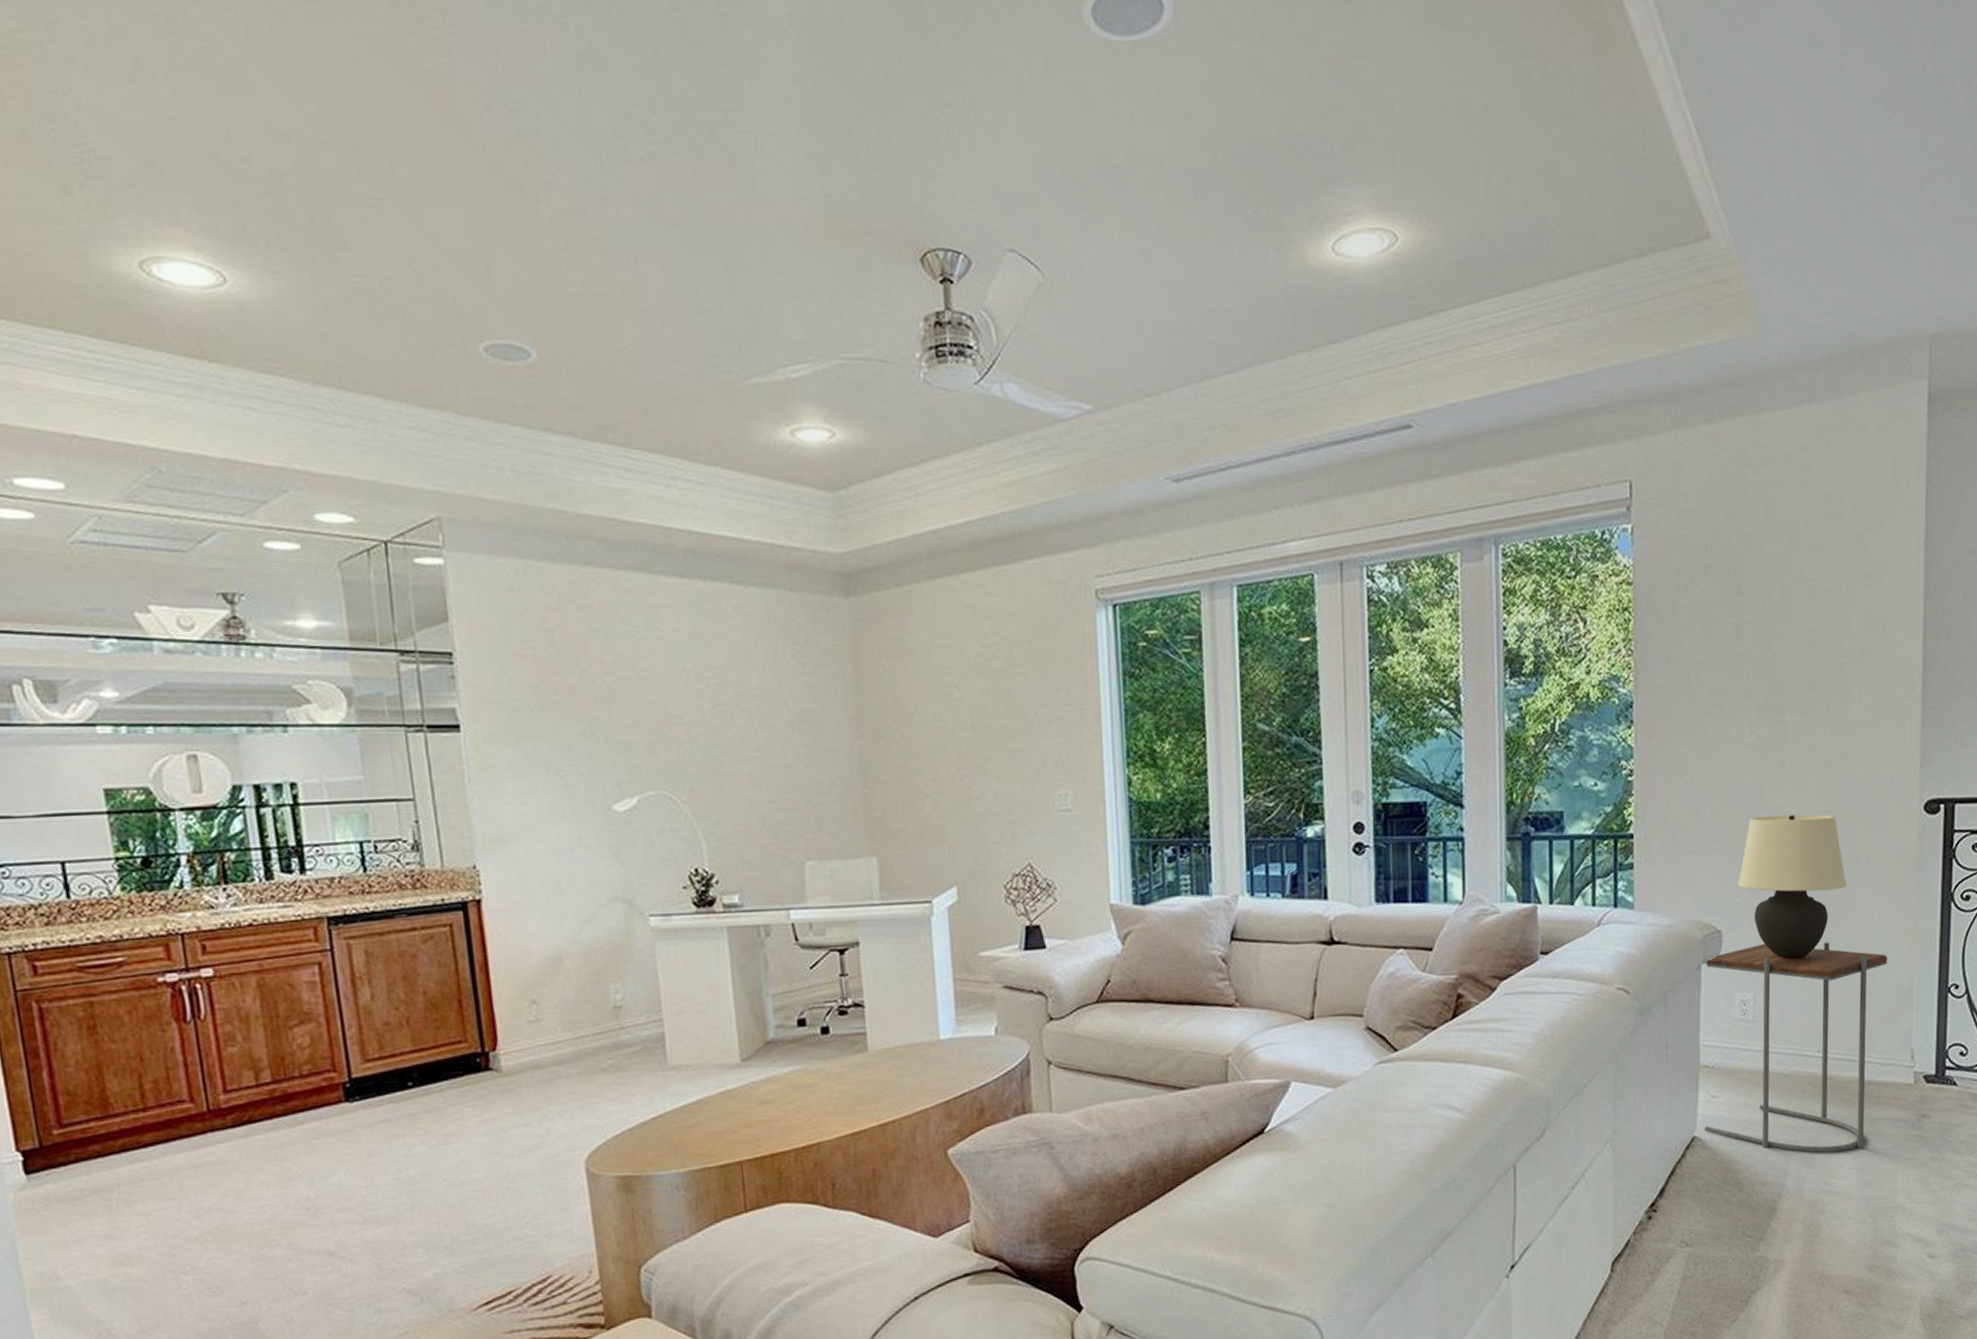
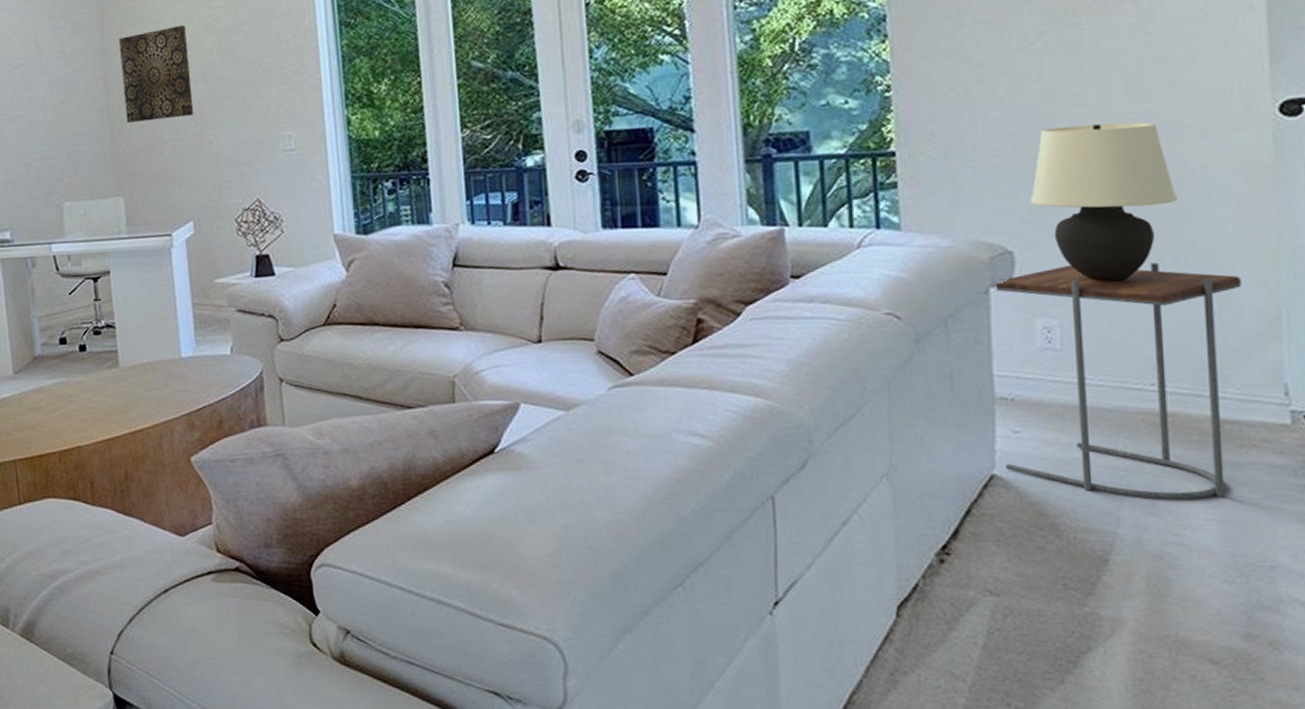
wall art: none [875,662,961,772] -> present [119,24,194,123]

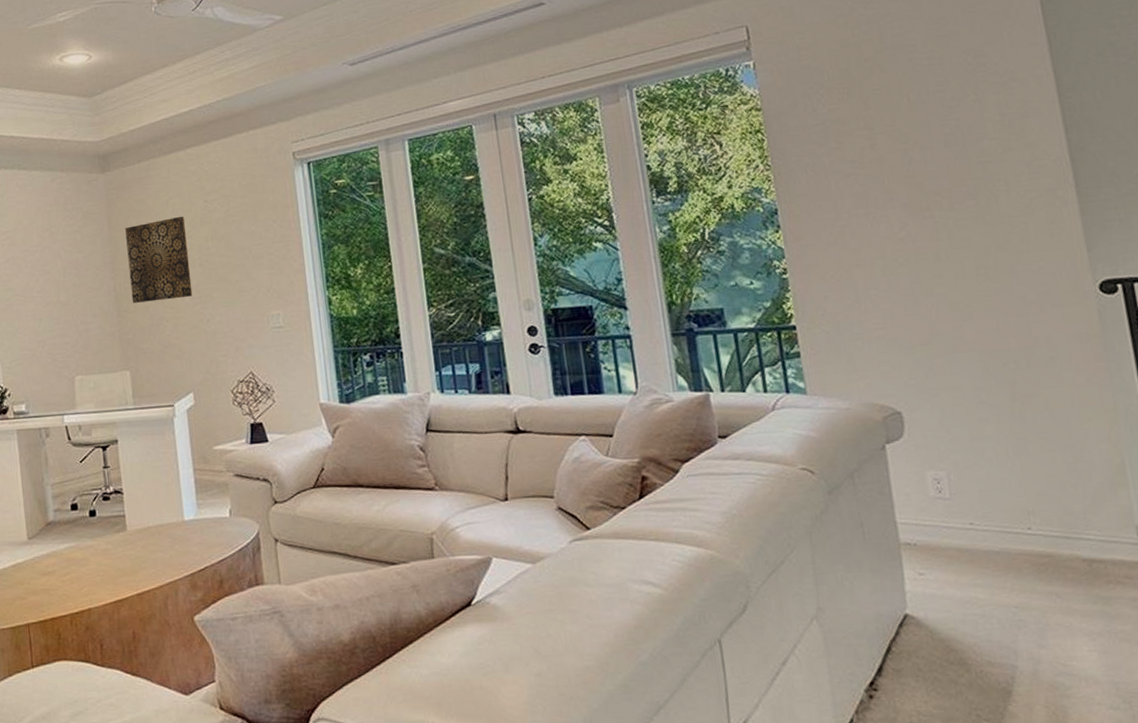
side table: present [995,262,1241,500] -> none [889,420,1101,633]
table lamp: present [1030,122,1177,282] -> none [910,299,1029,438]

